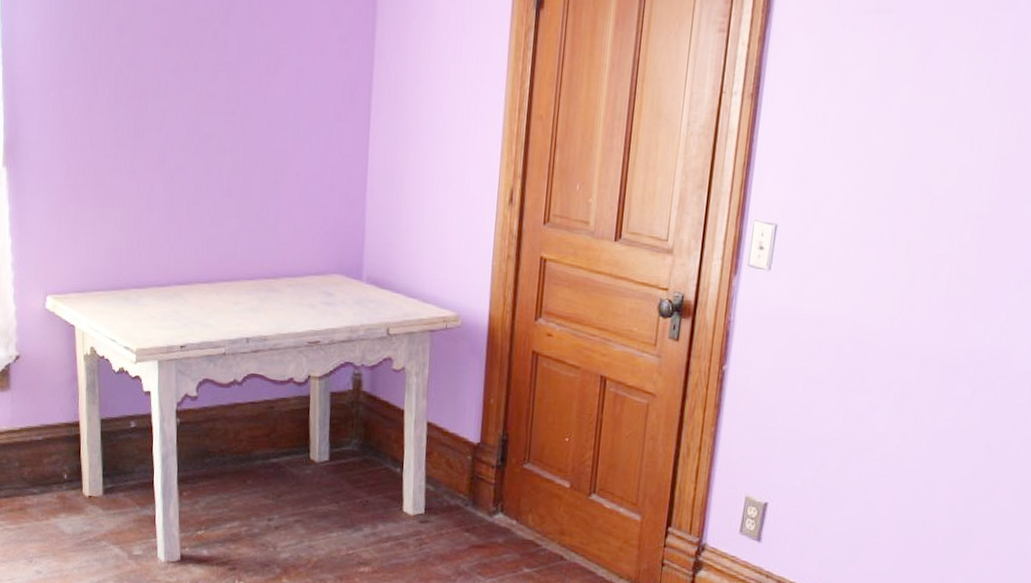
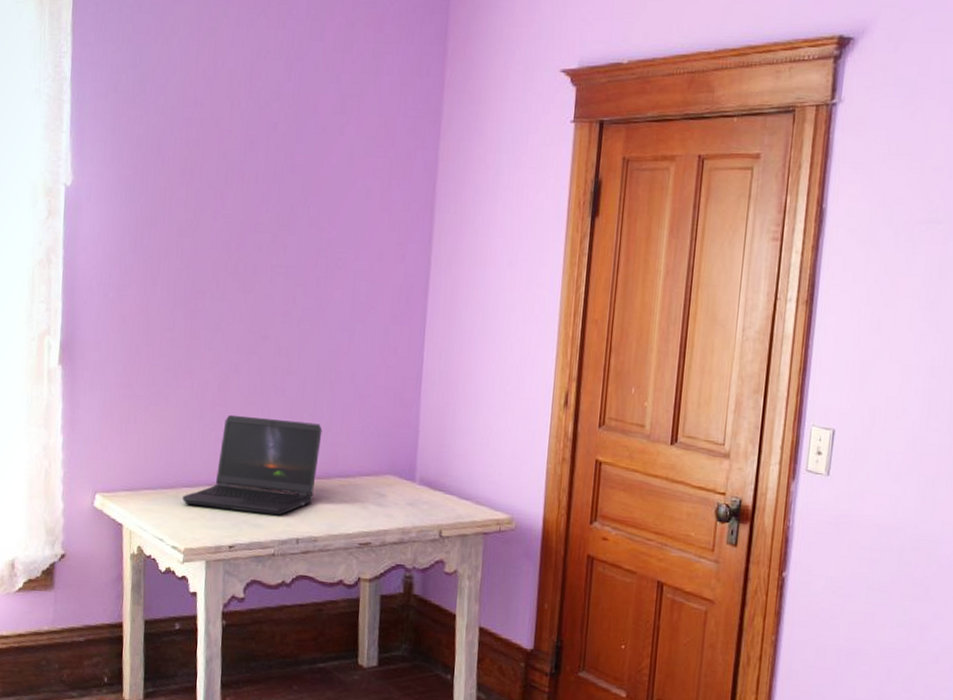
laptop computer: none [132,215,269,316] -> present [182,414,322,516]

